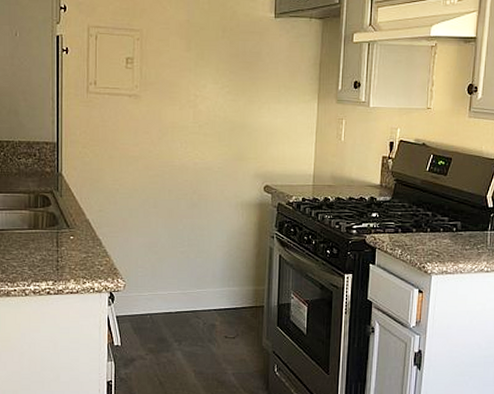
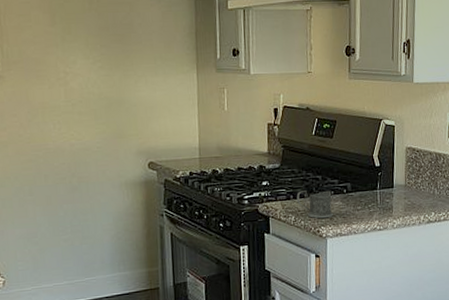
mug: none [404,225,441,255] -> present [296,190,333,219]

